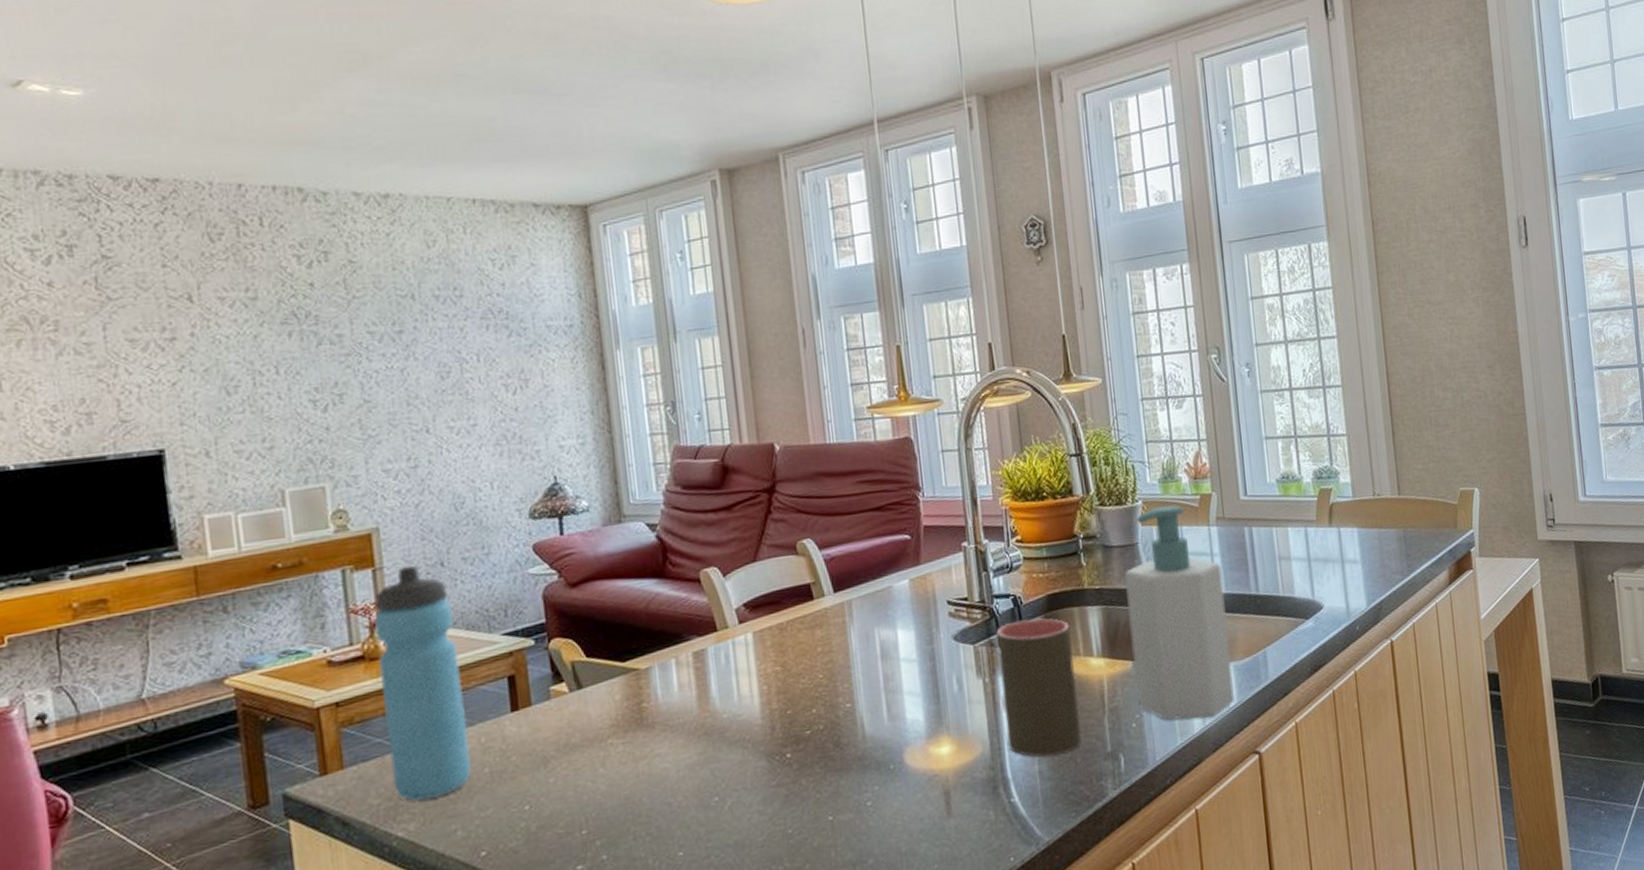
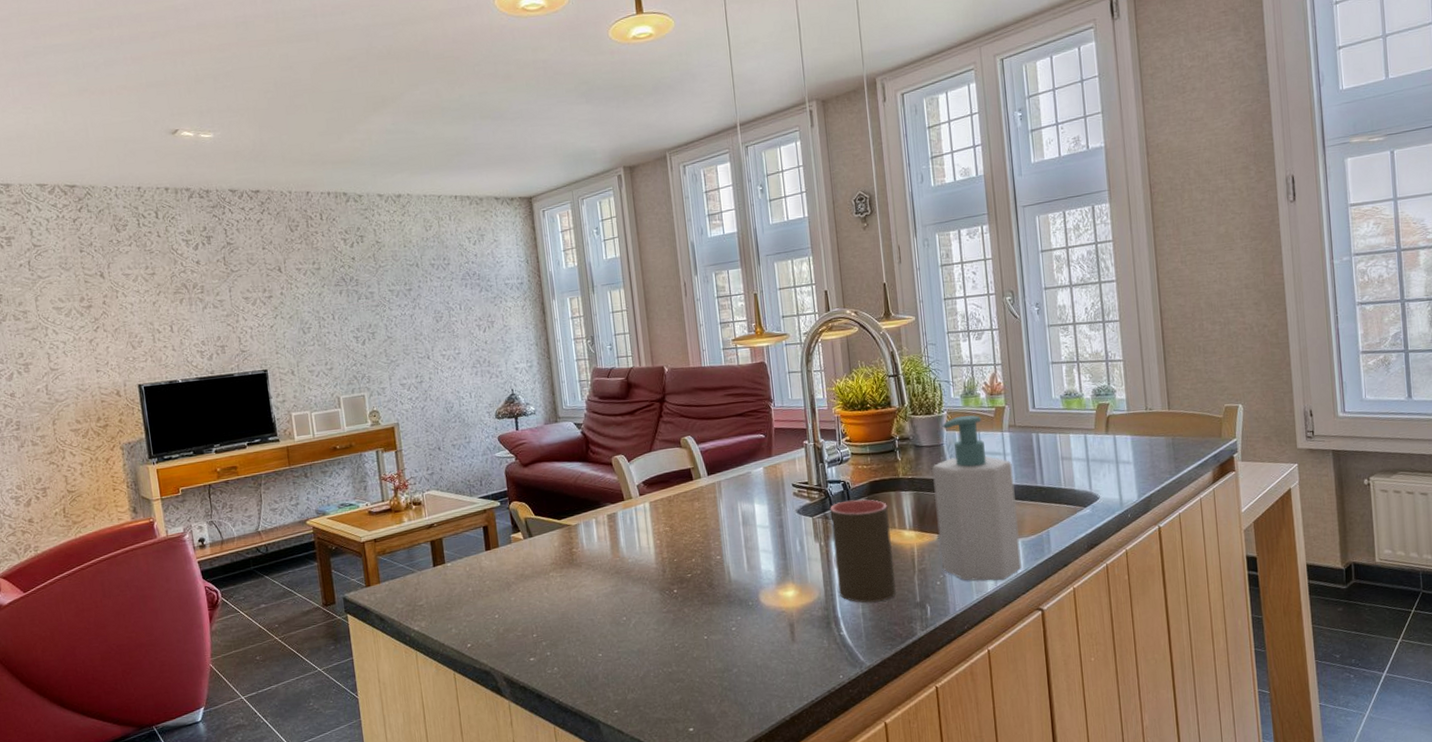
water bottle: present [374,565,471,802] -> none [397,449,460,608]

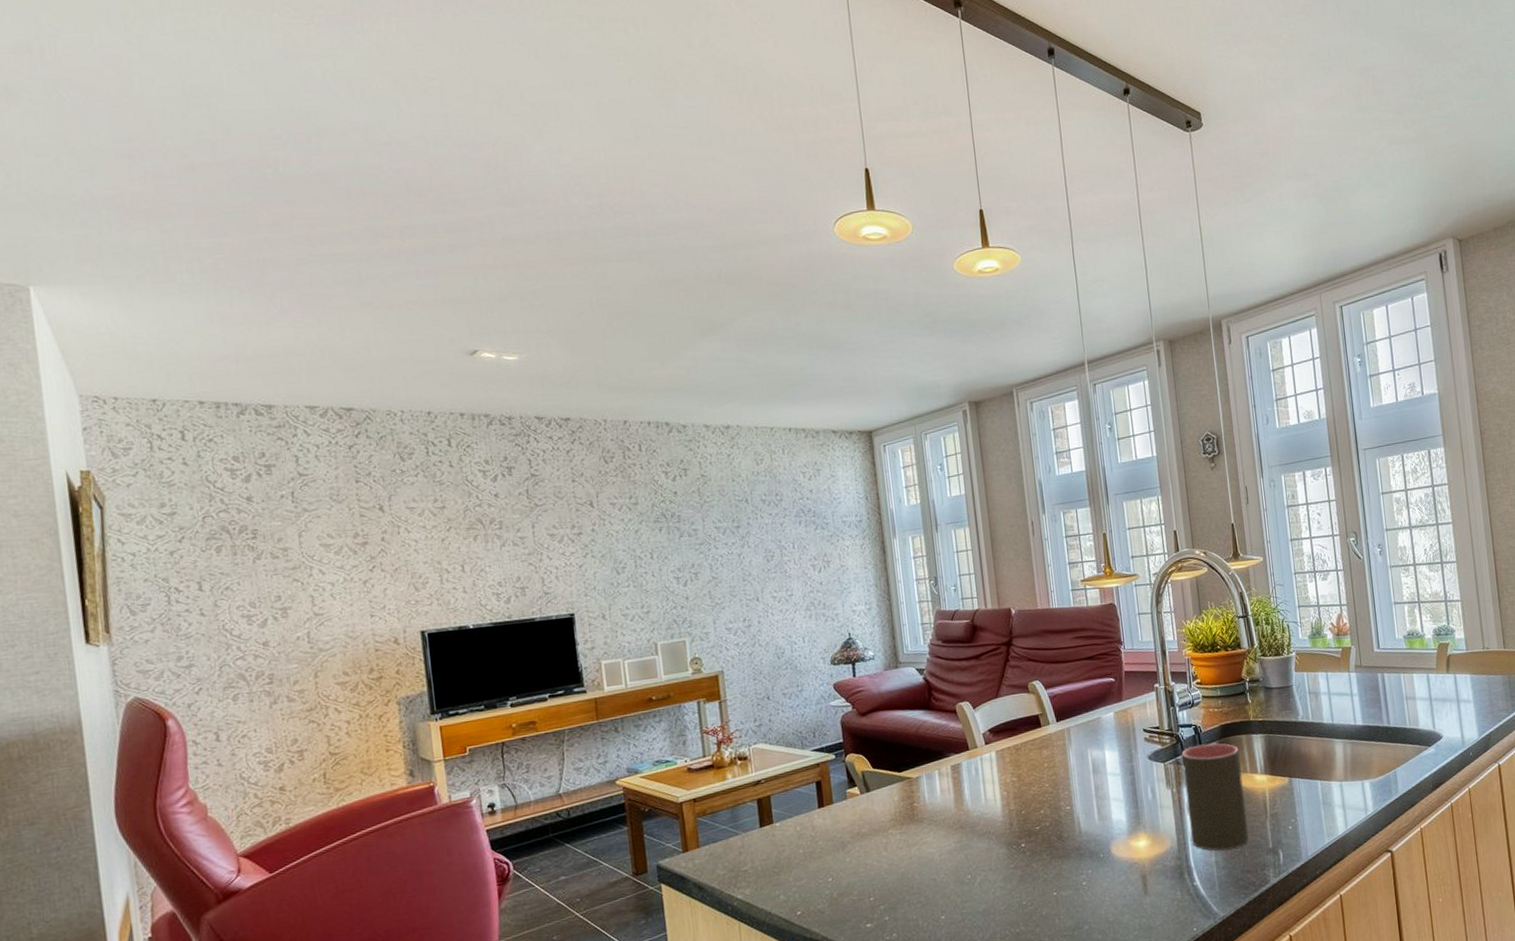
soap bottle: present [932,415,1022,581] -> none [1282,656,1371,825]

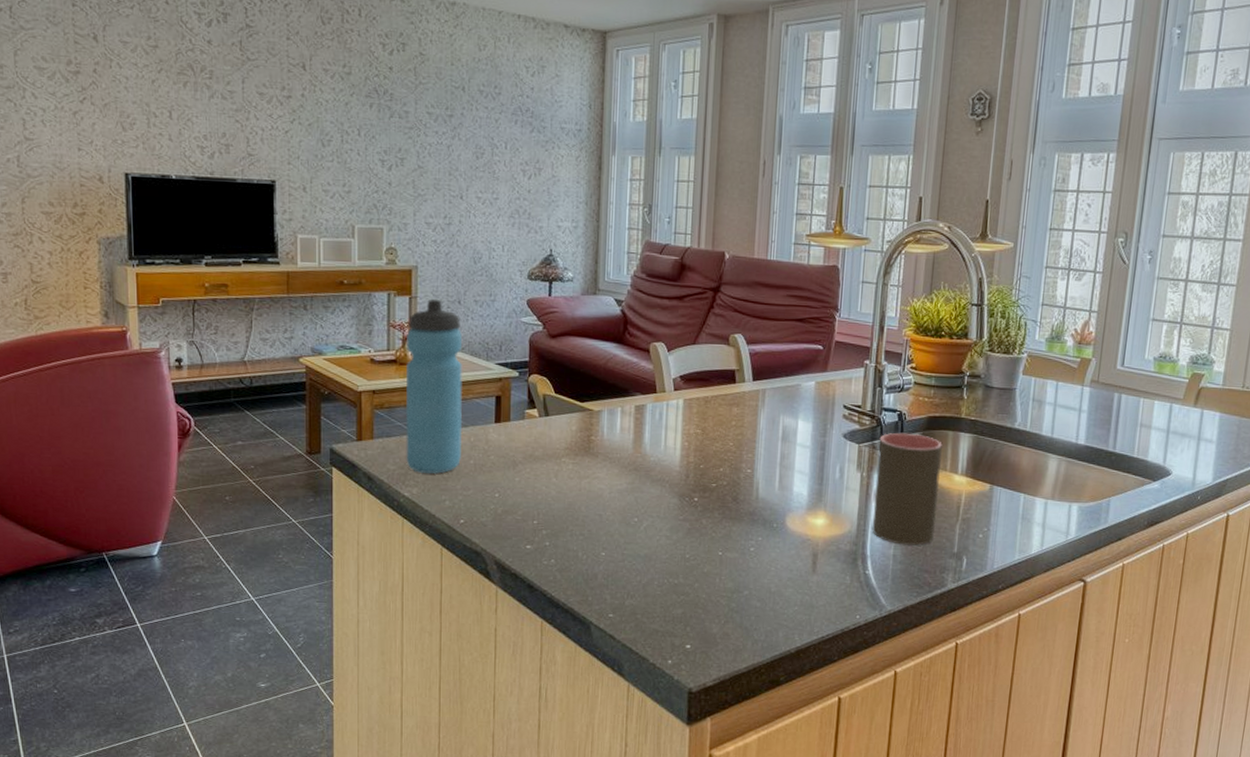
water bottle: none [720,698,790,873] -> present [405,298,463,474]

